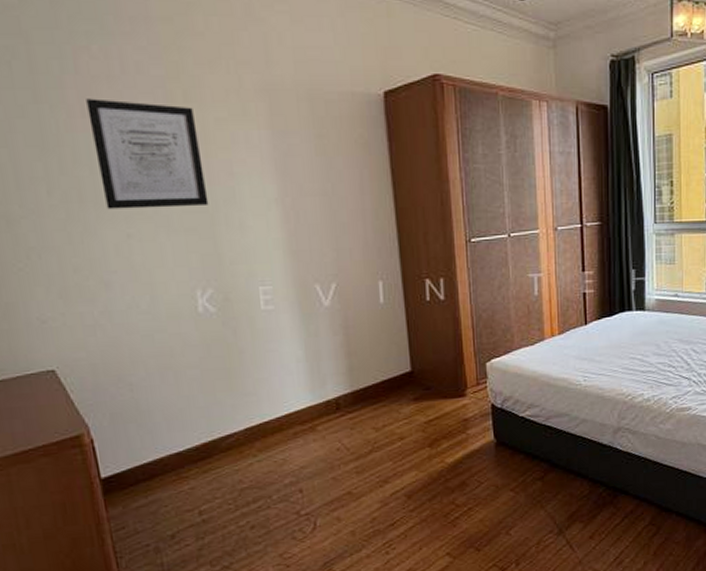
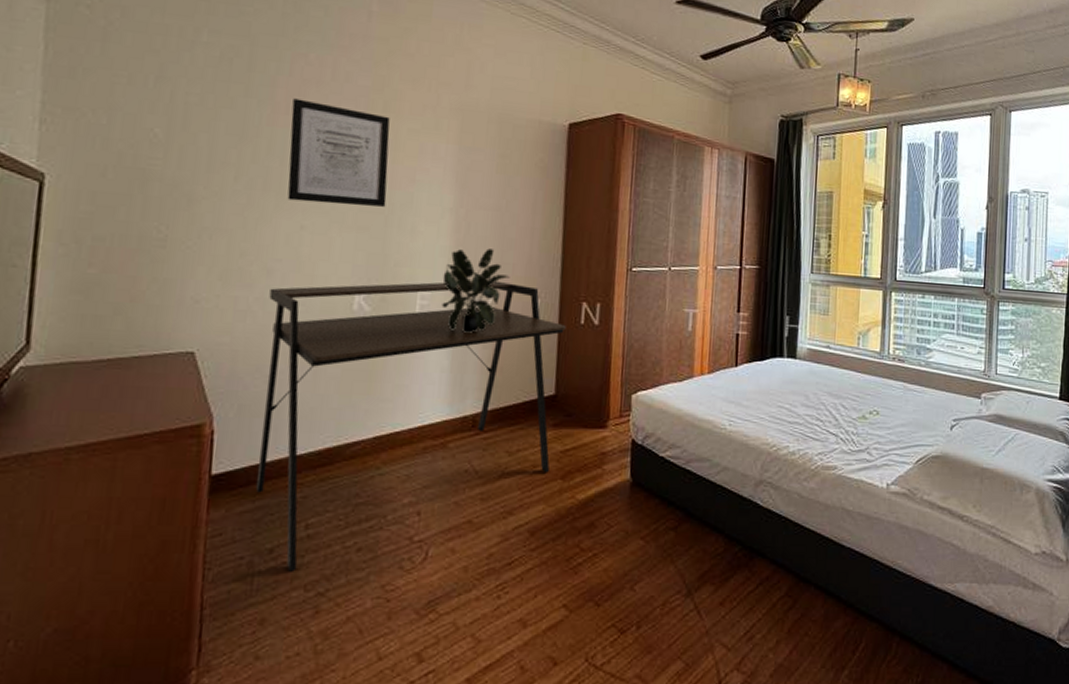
desk: none [112,267,416,552] -> present [255,280,566,572]
potted plant: none [281,236,349,323] -> present [441,248,510,333]

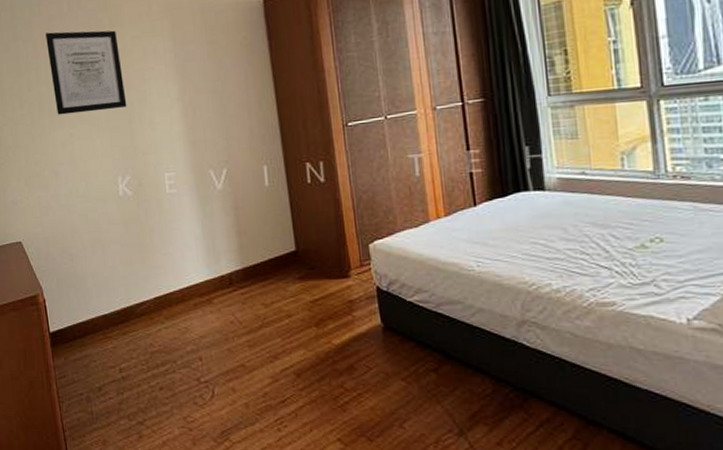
desk: present [255,280,566,572] -> none [60,154,303,405]
potted plant: present [441,248,510,333] -> none [182,127,237,204]

